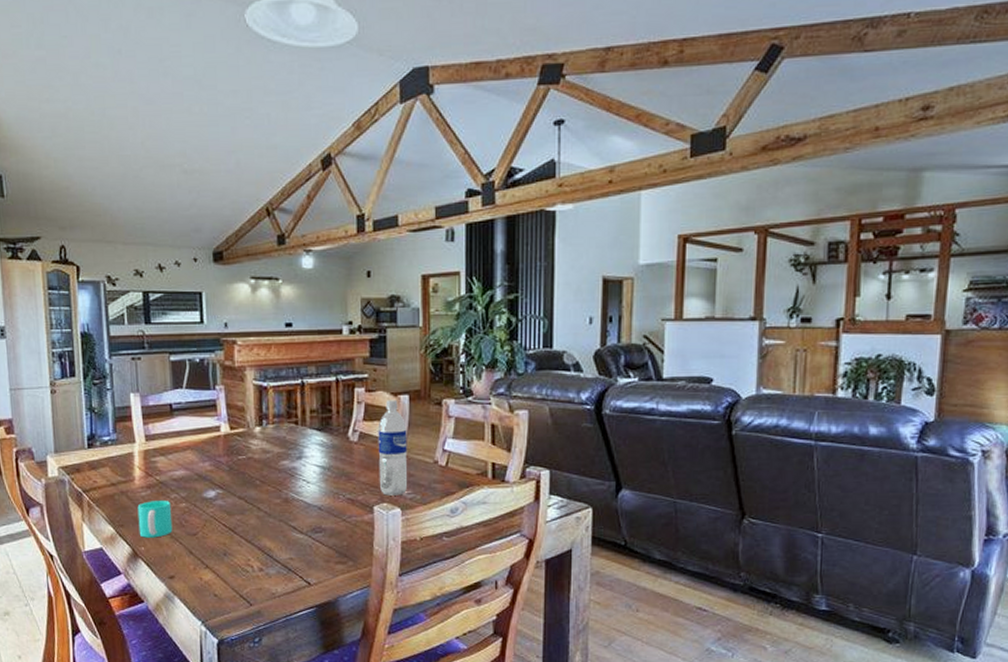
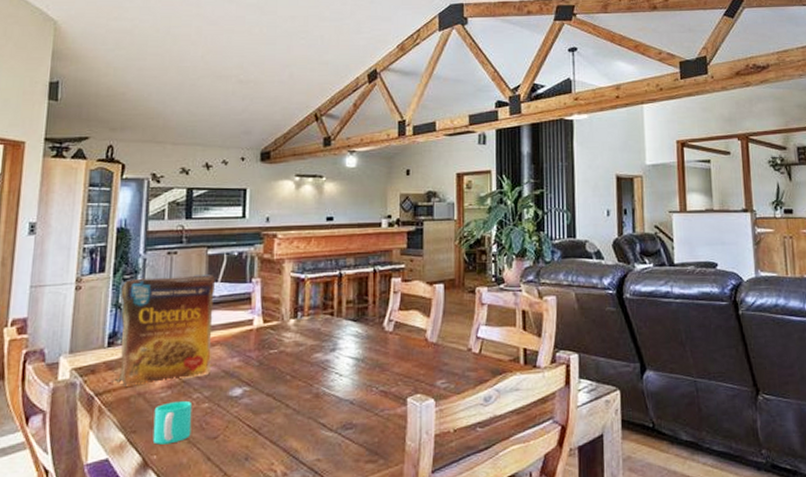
cereal box: none [93,381,189,485] -> present [110,275,216,386]
water bottle: present [378,400,408,496] -> none [413,289,442,386]

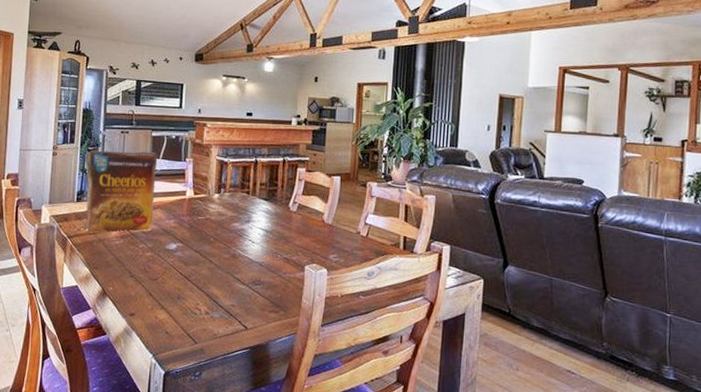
cup: present [152,401,193,445] -> none [109,249,139,280]

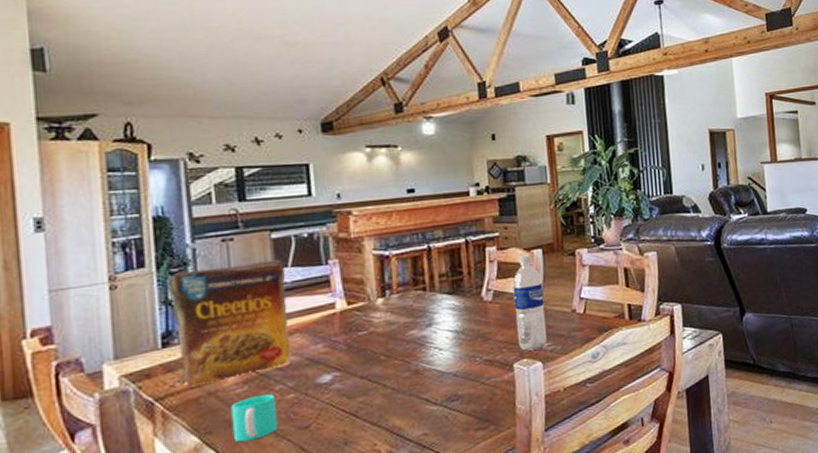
cup: none [109,249,139,280] -> present [231,394,278,442]
water bottle: none [311,179,337,258] -> present [512,255,547,351]

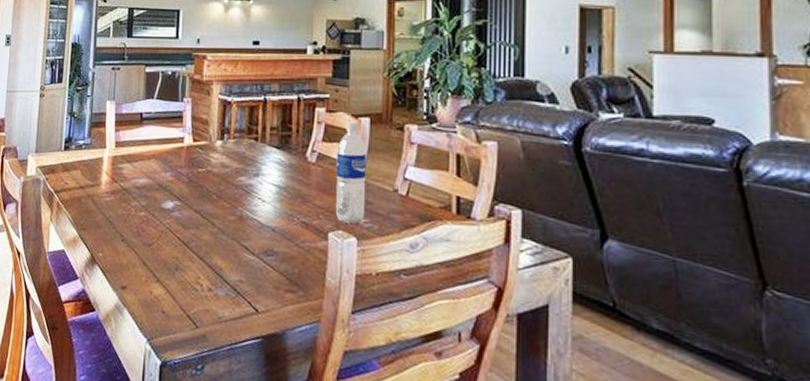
cereal box: present [169,260,298,387] -> none [66,90,152,188]
cup: present [231,394,278,442] -> none [99,207,132,245]

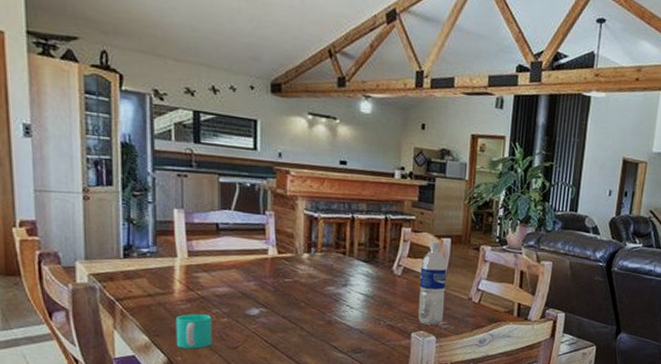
cup: none [99,207,132,245] -> present [176,314,212,349]

